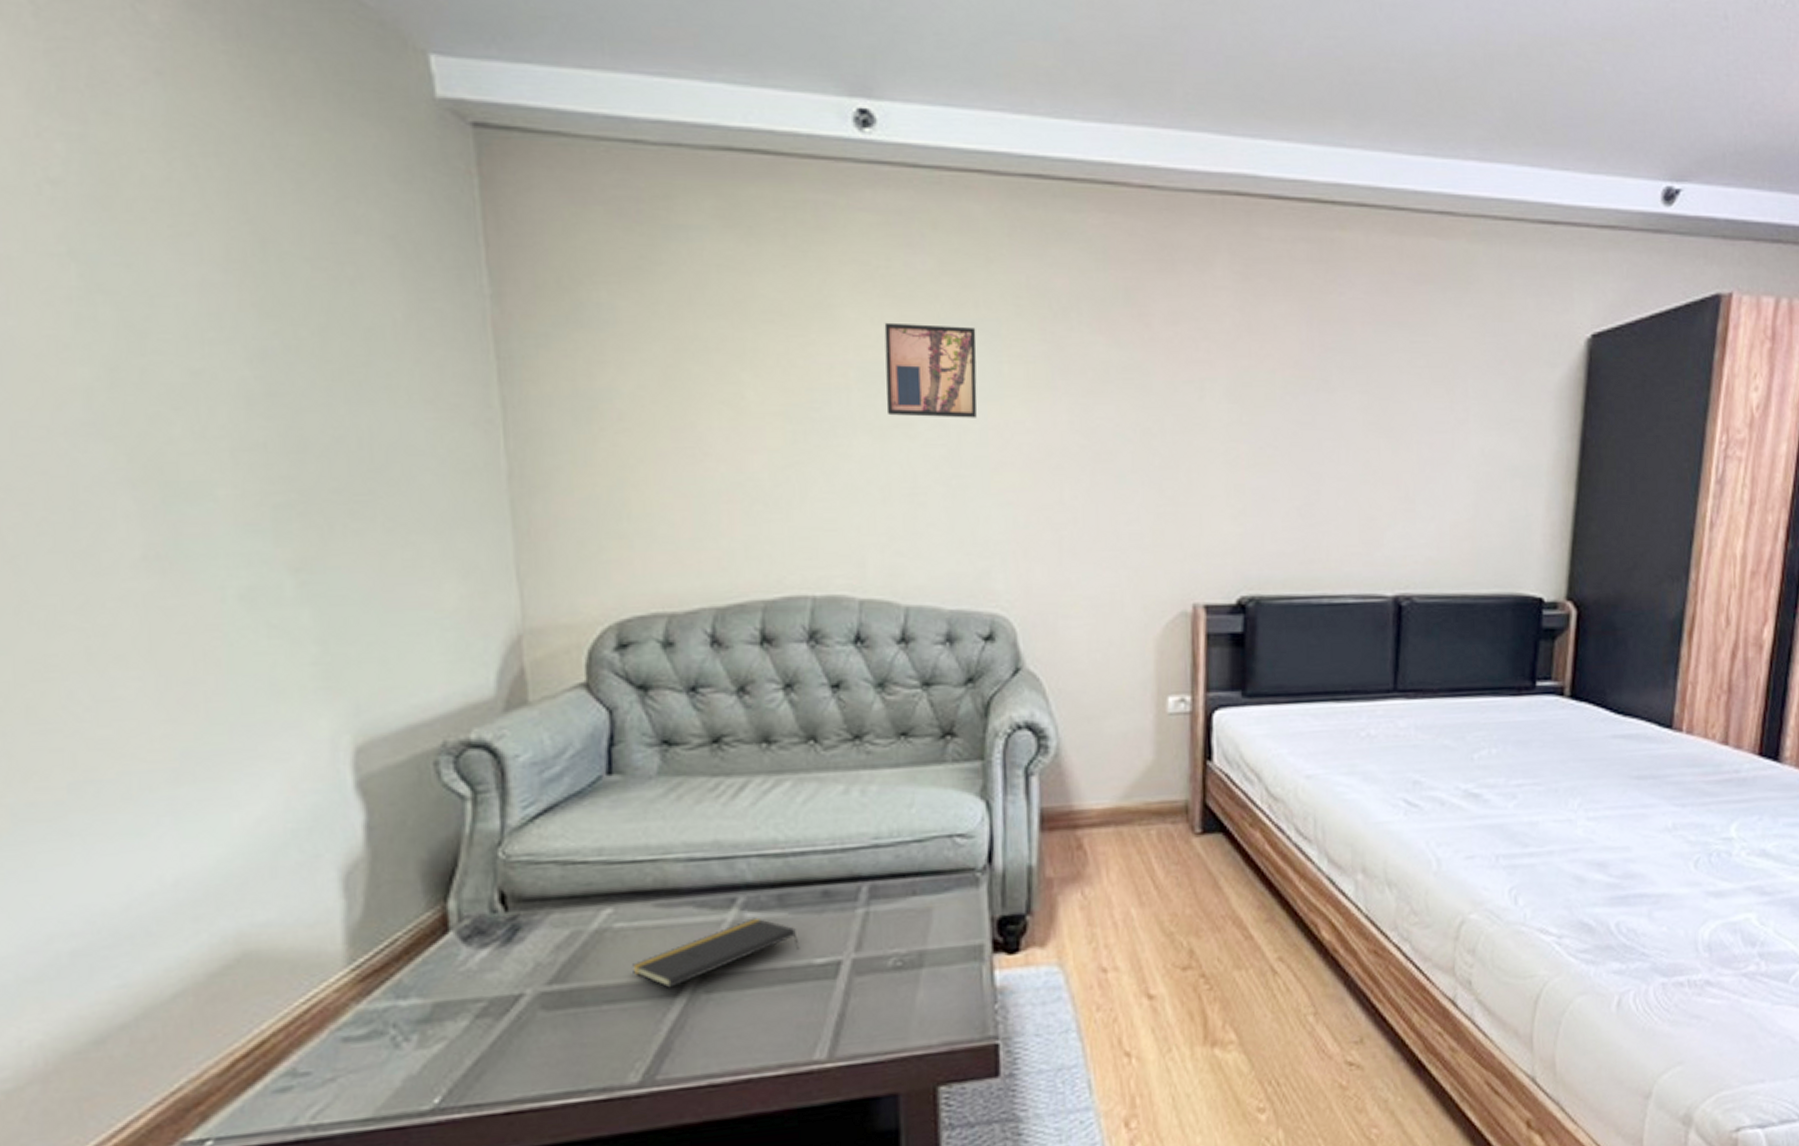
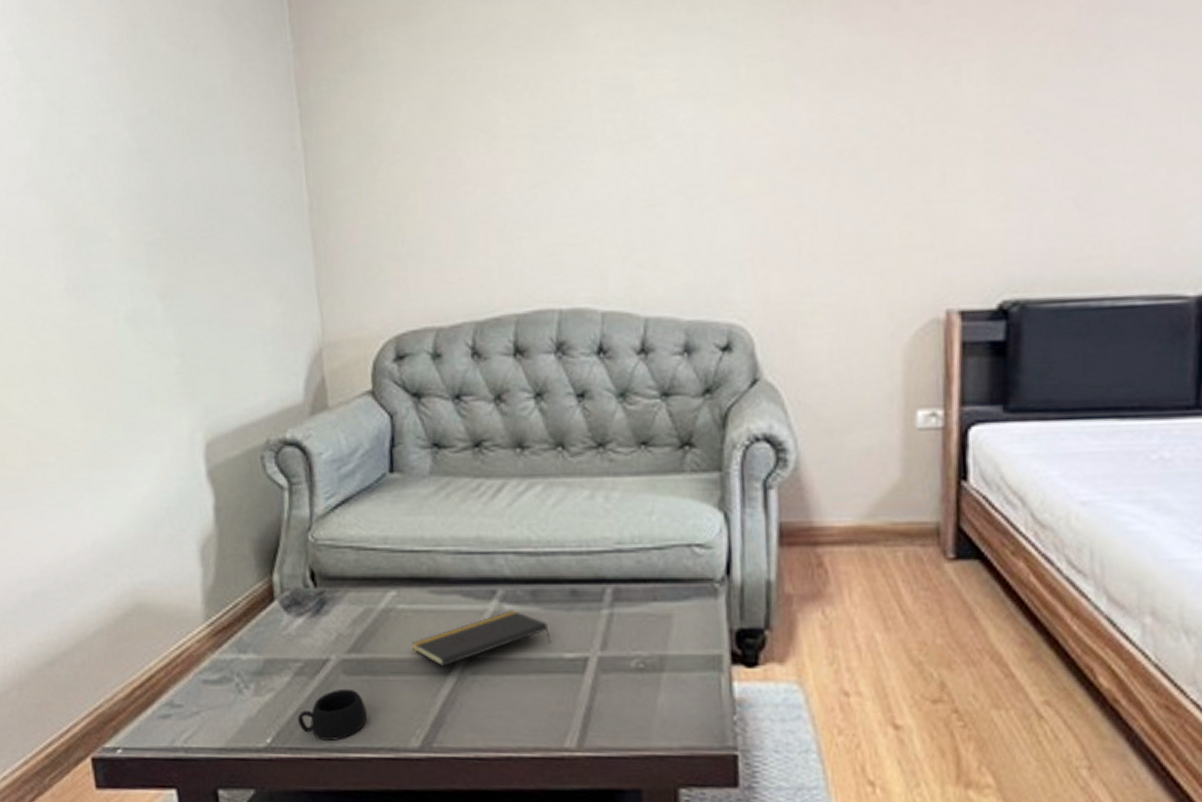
mug: none [477,1025,573,1091] -> present [297,688,368,741]
wall art: present [884,322,977,418] -> none [622,31,714,129]

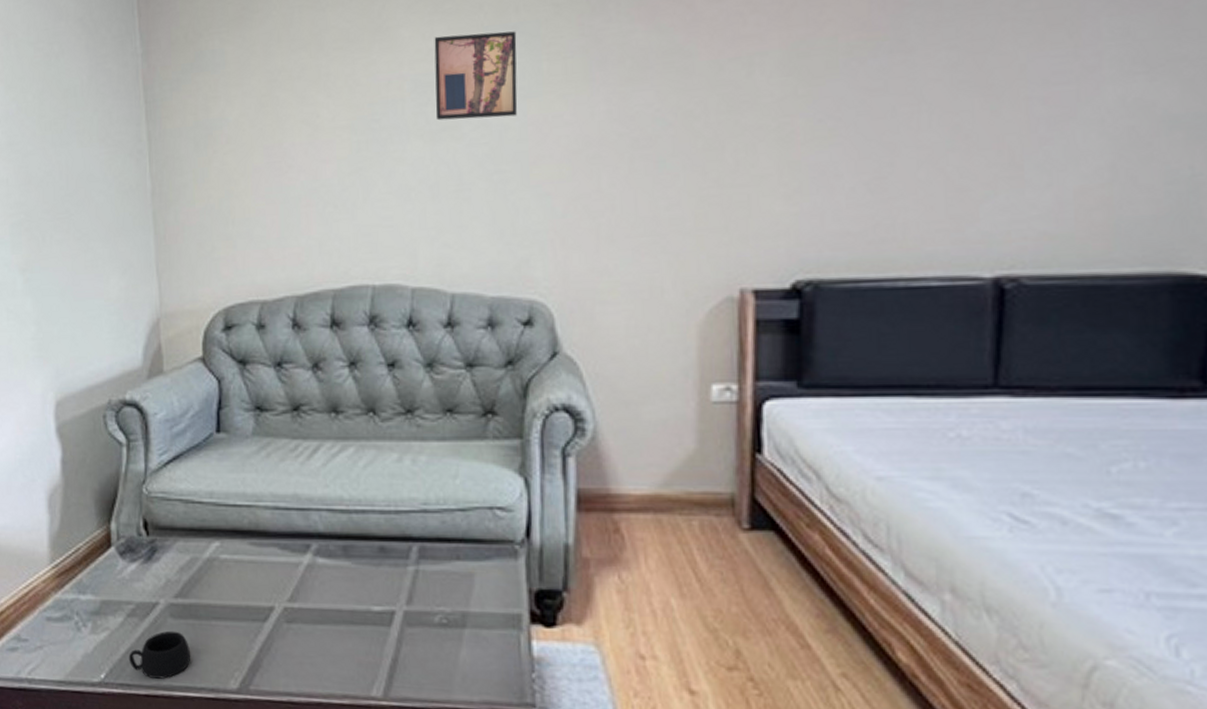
notepad: present [412,610,551,667] -> none [233,563,361,614]
wall art: none [622,31,714,129] -> present [434,31,518,121]

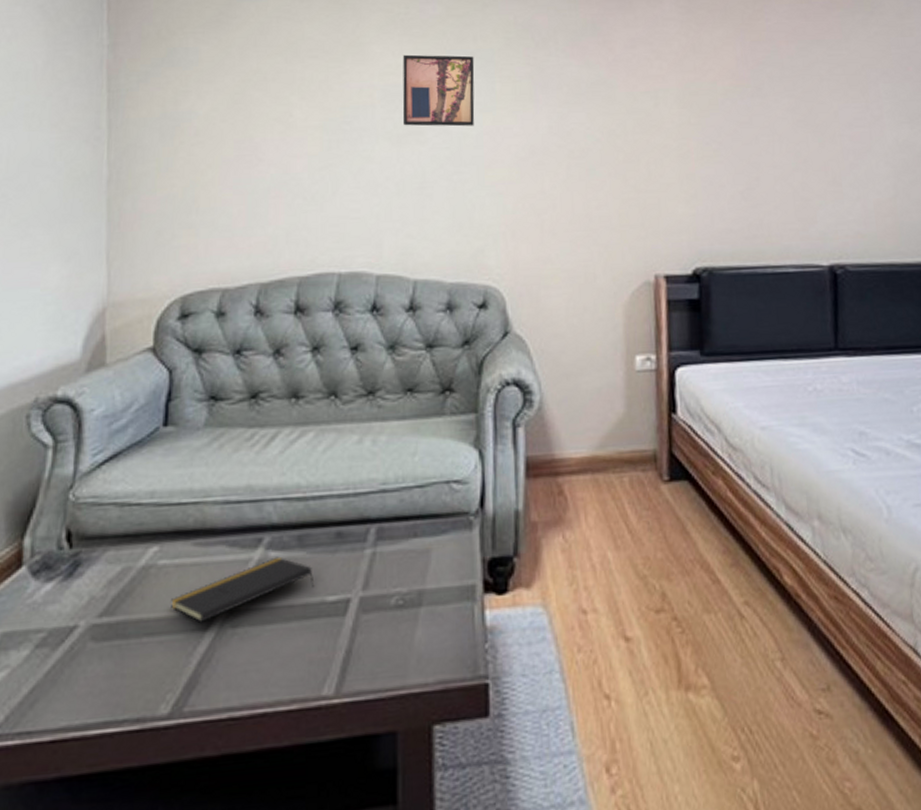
mug: present [128,630,191,679] -> none [32,656,114,719]
notepad: none [233,563,361,614] -> present [171,556,315,622]

